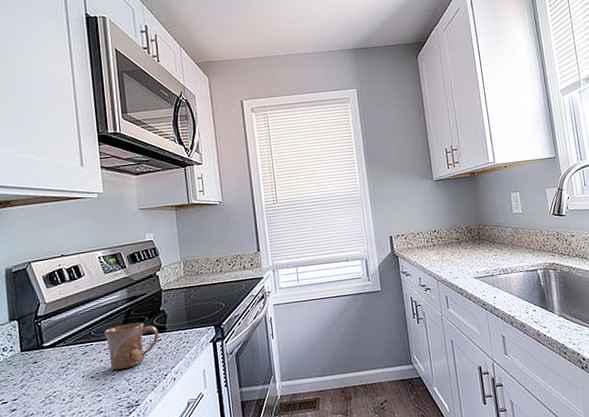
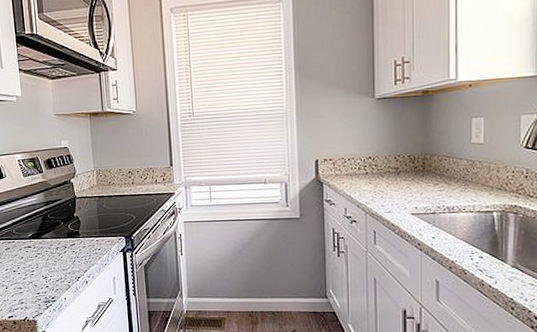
mug: present [104,322,159,370] -> none [24,226,73,267]

